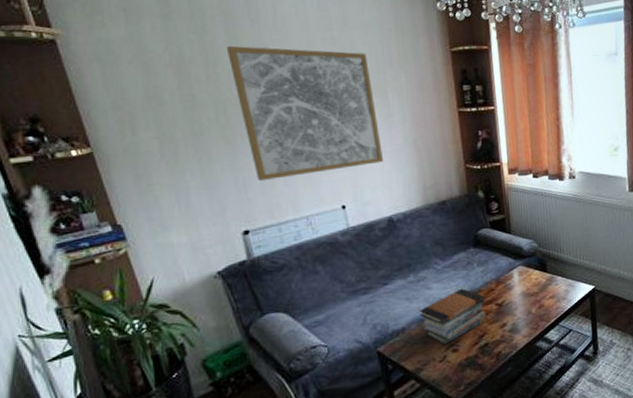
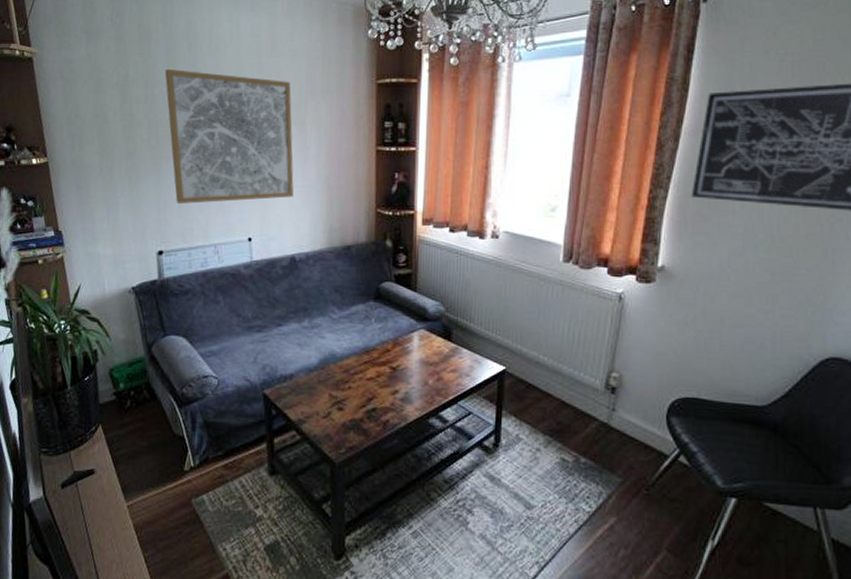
book stack: present [418,288,487,345] -> none [309,343,379,401]

